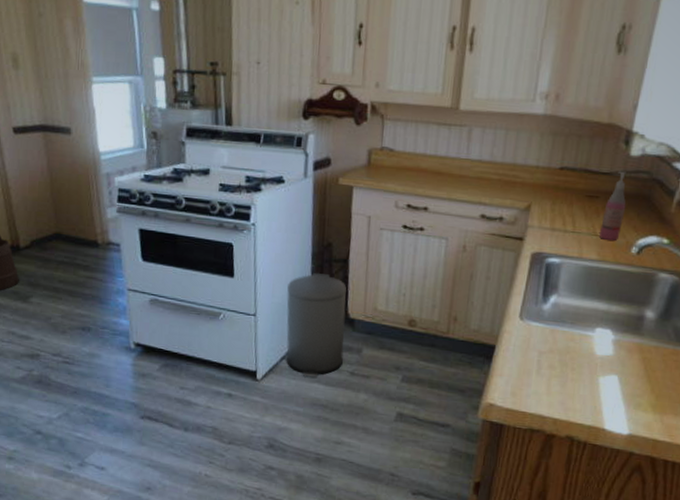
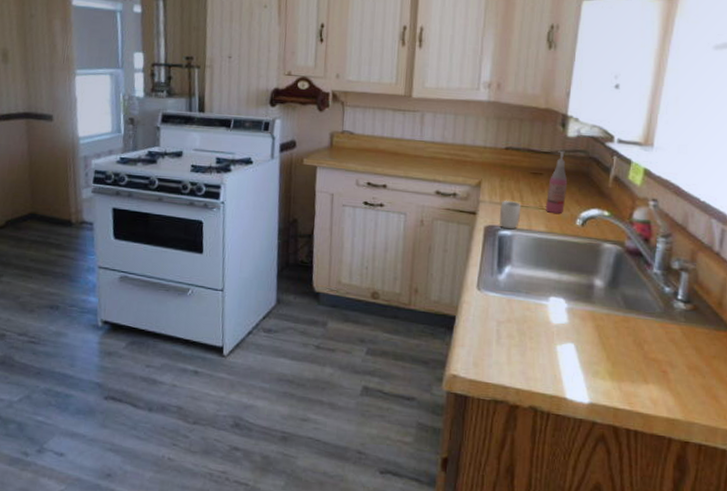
pedal bin: present [286,273,347,378] -> none [252,248,311,352]
mug: none [547,225,573,257] -> present [499,200,522,230]

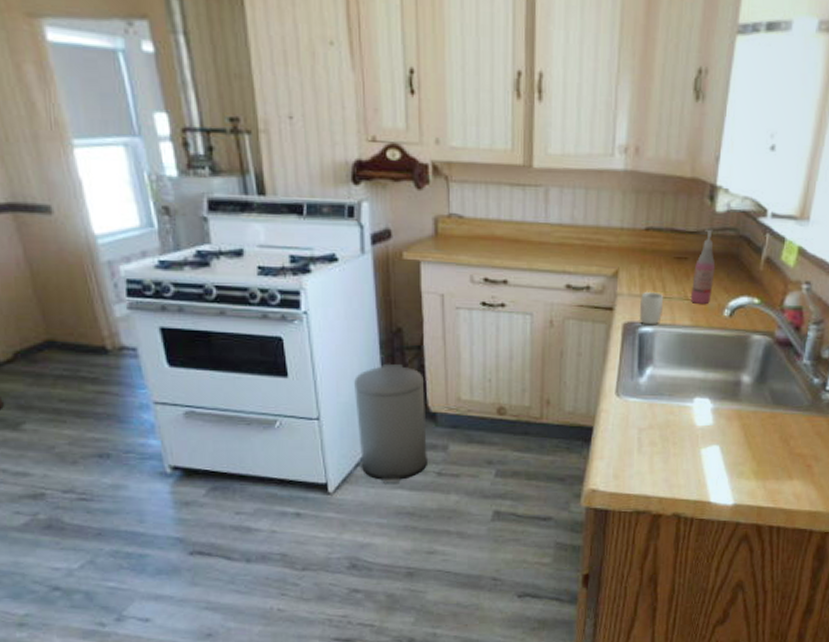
pedal bin: none [252,248,311,352] -> present [354,364,427,483]

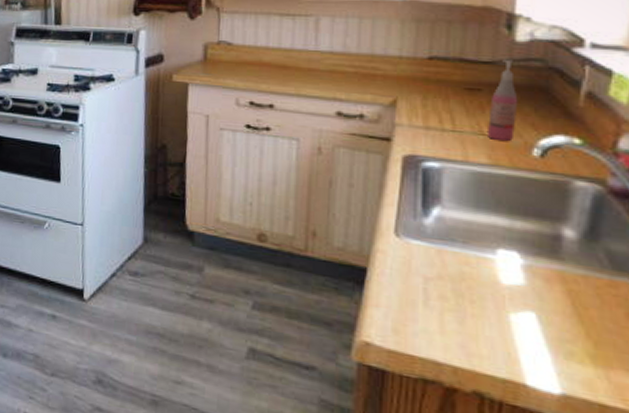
pedal bin: present [354,364,427,483] -> none [116,178,184,300]
mug: present [639,291,664,325] -> none [422,123,453,161]

